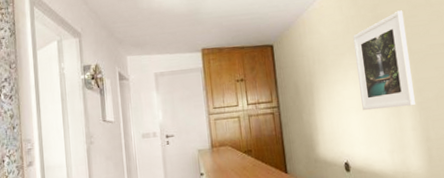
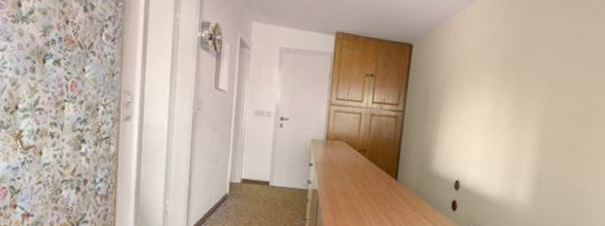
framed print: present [353,10,415,111] -> none [486,36,554,138]

